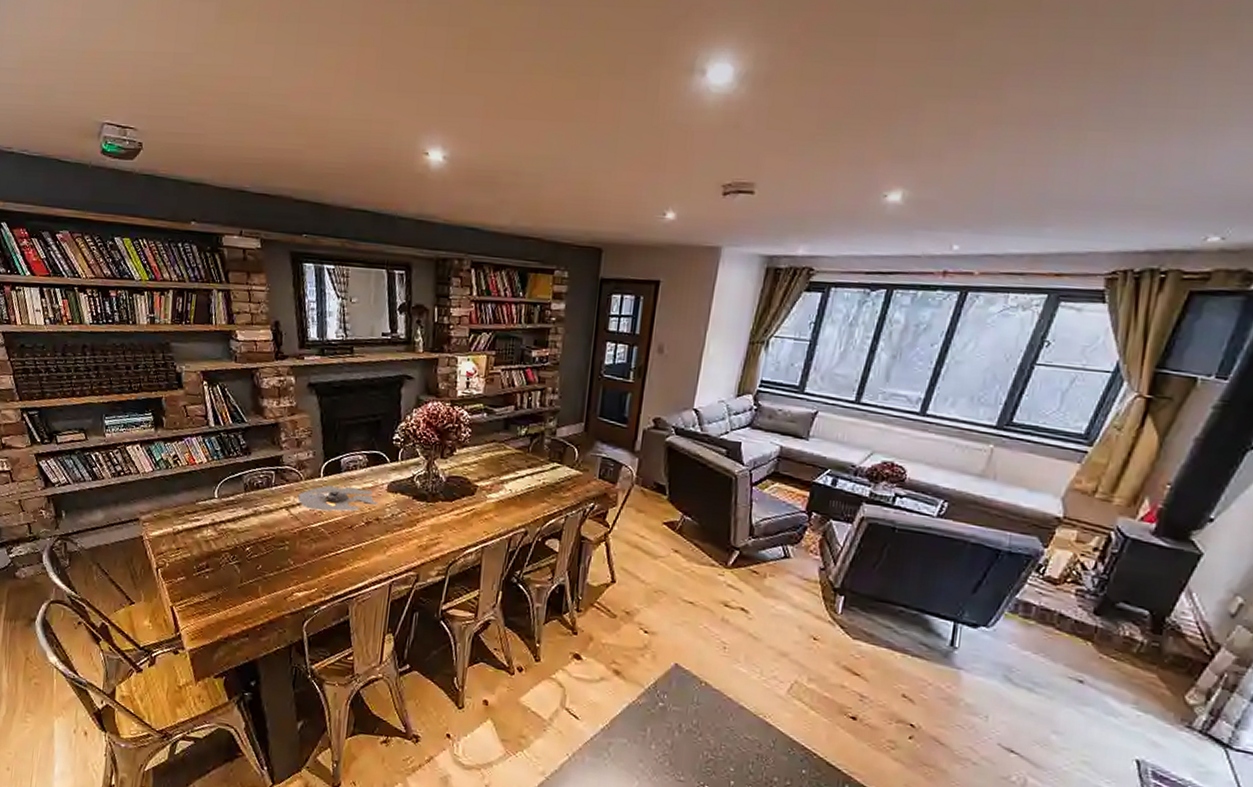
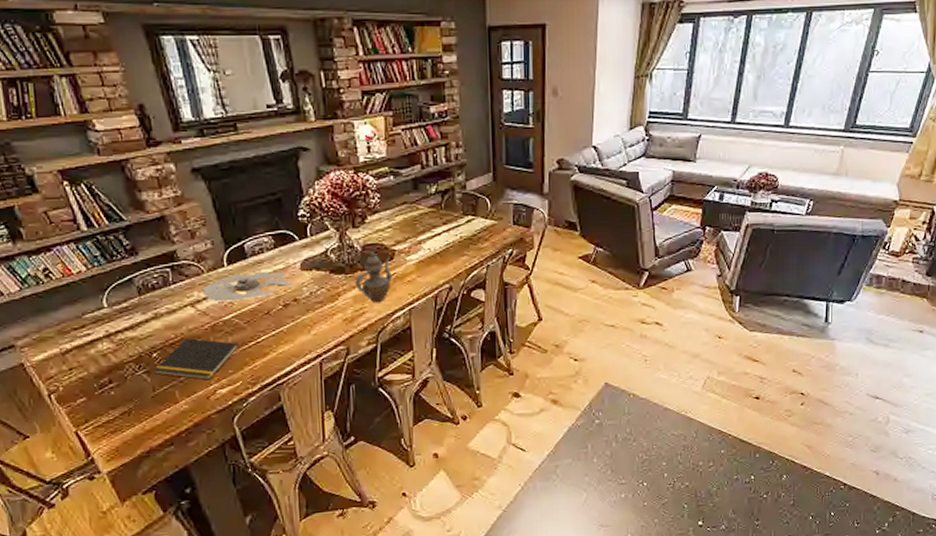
notepad: none [244,538,321,582] -> present [154,338,239,380]
teapot: none [434,483,472,536] -> present [355,251,393,303]

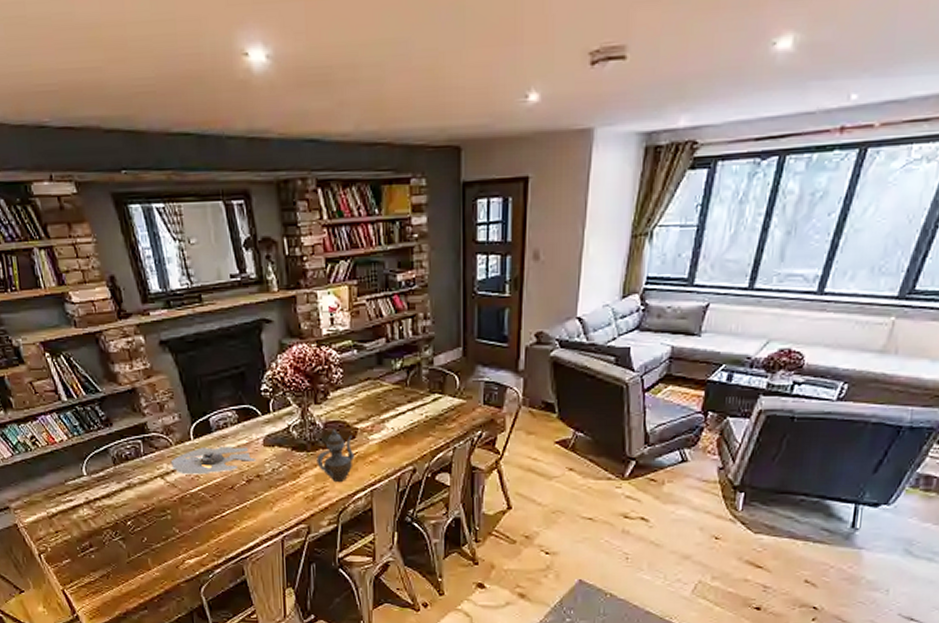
notepad: present [154,338,239,380] -> none [128,509,206,550]

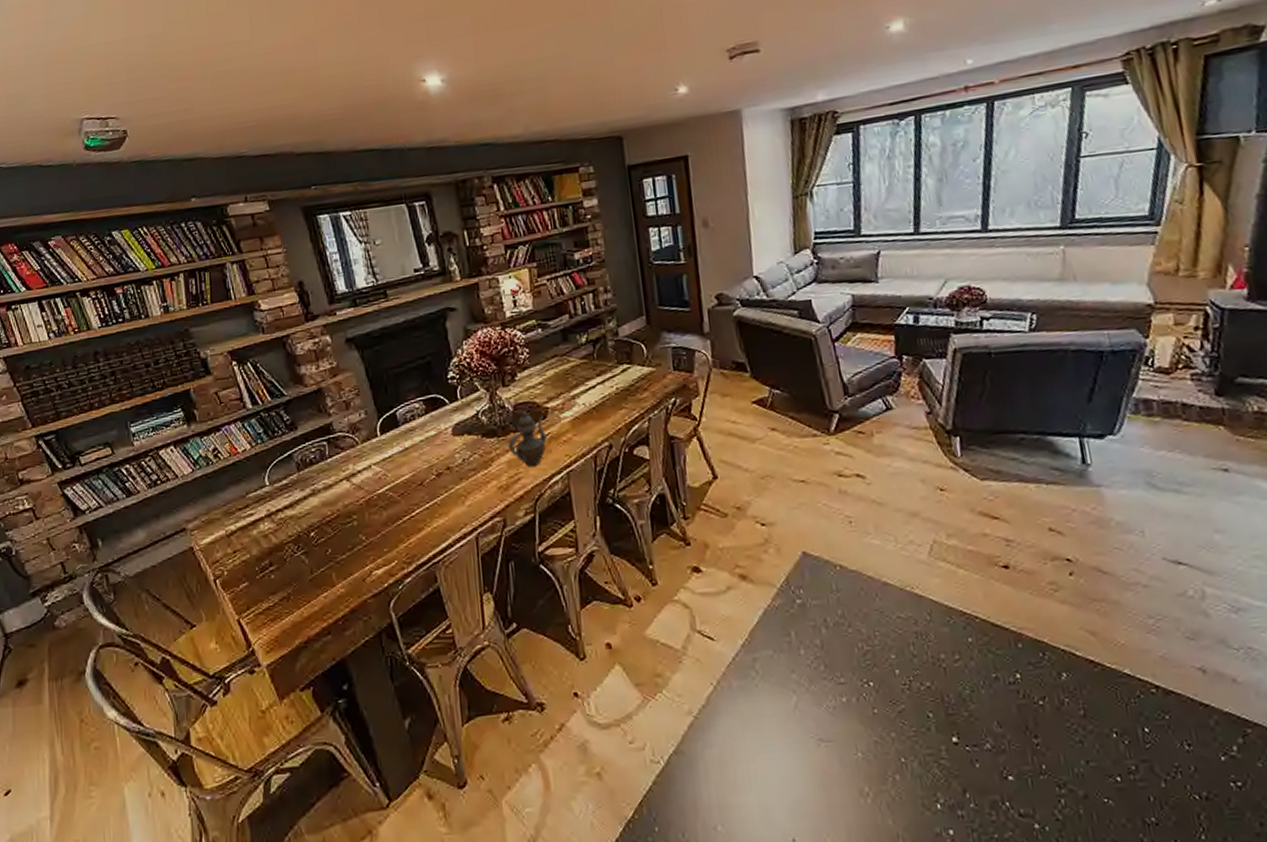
candle: present [172,445,256,475] -> none [358,438,445,475]

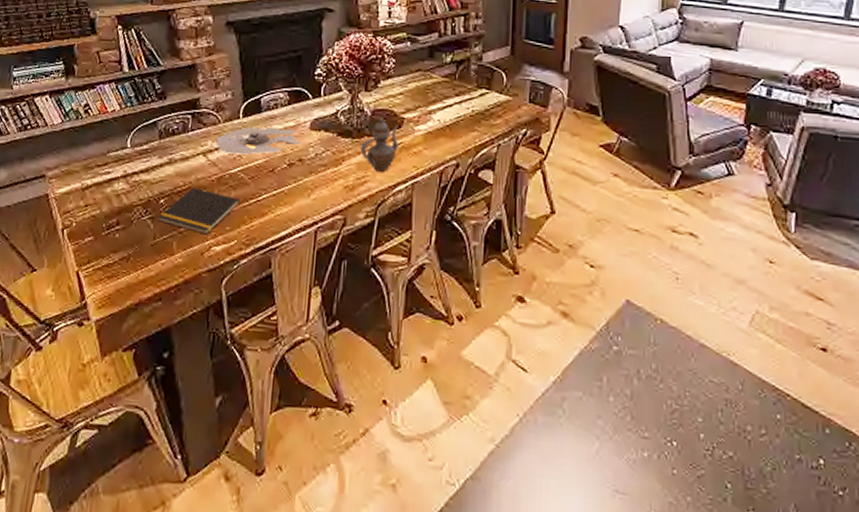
notepad: none [312,514,394,561] -> present [158,187,241,235]
candle: none [358,438,445,475] -> present [216,126,300,155]

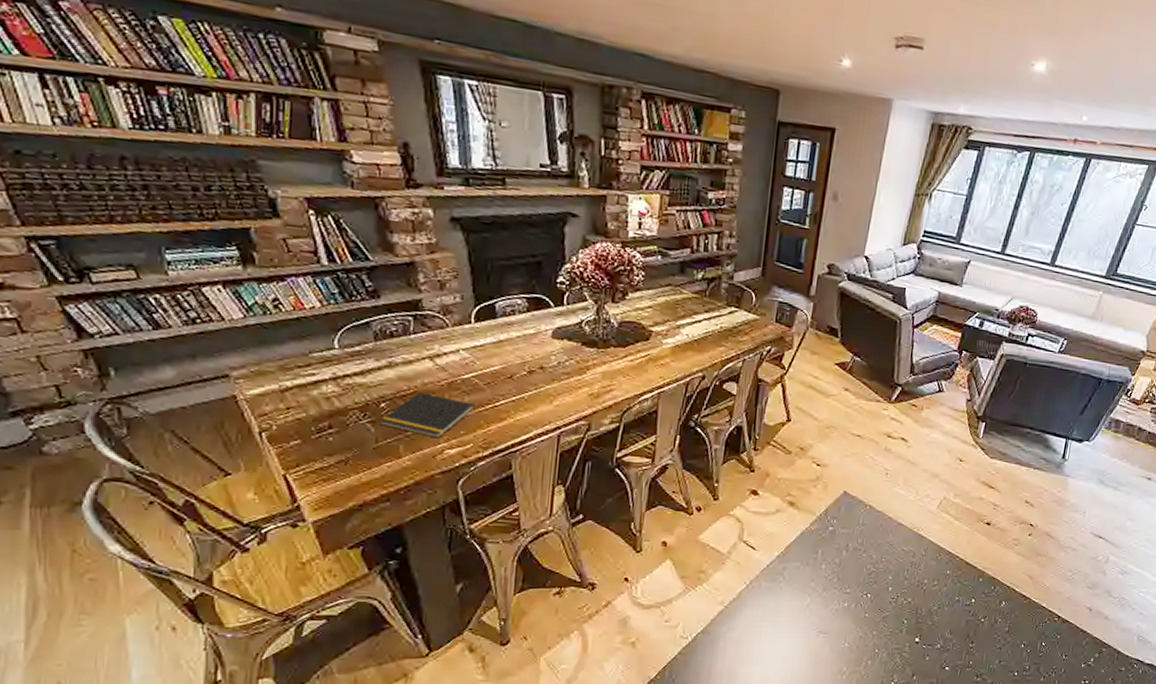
candle: present [216,126,300,155] -> none [445,332,541,361]
teapot: present [360,116,399,173] -> none [606,328,647,382]

